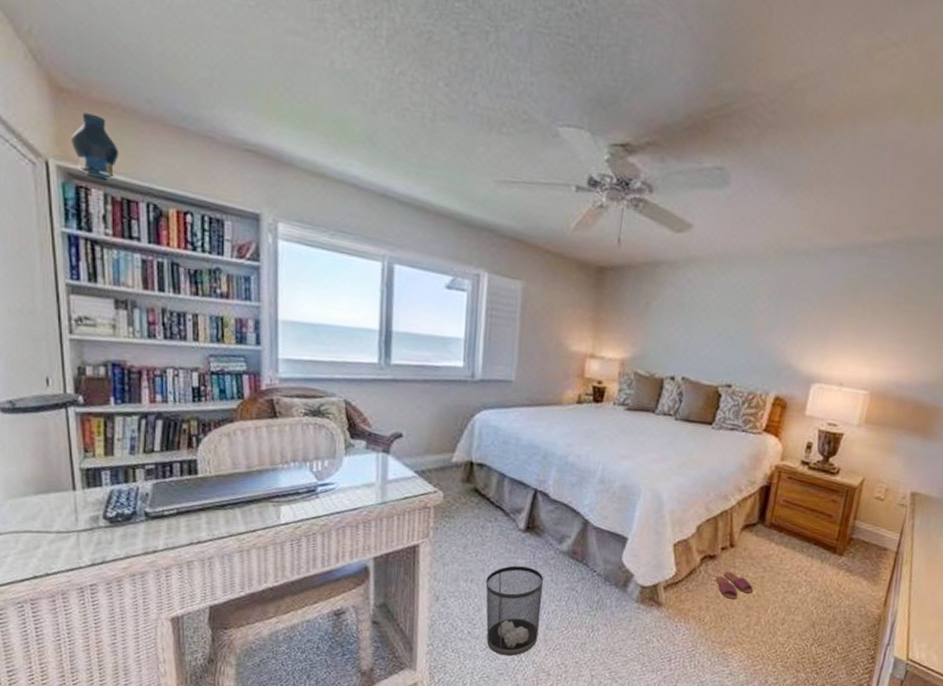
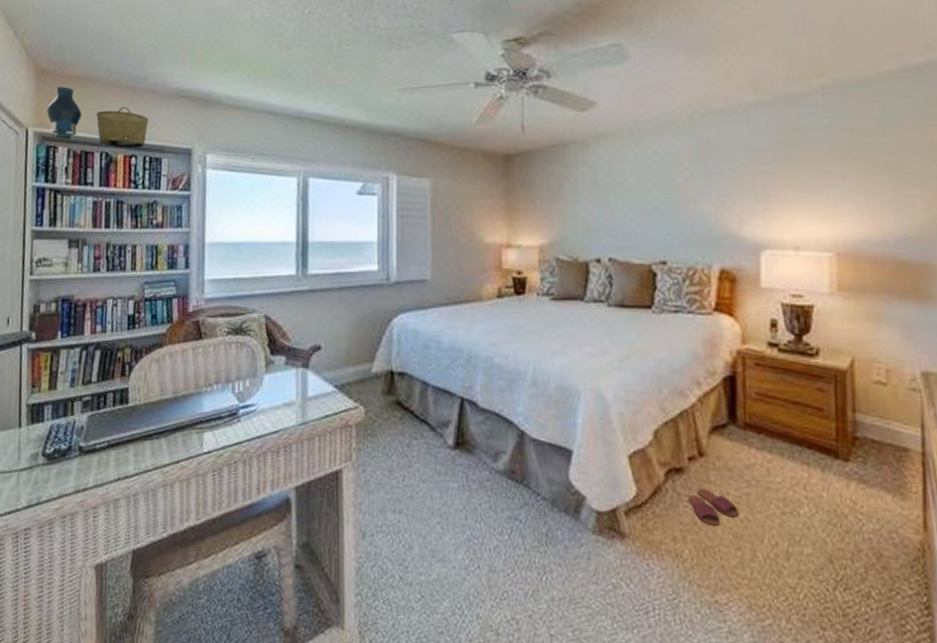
basket: none [138,151,206,204] -> present [96,106,149,148]
waste bin: present [485,565,544,656] -> none [415,491,481,609]

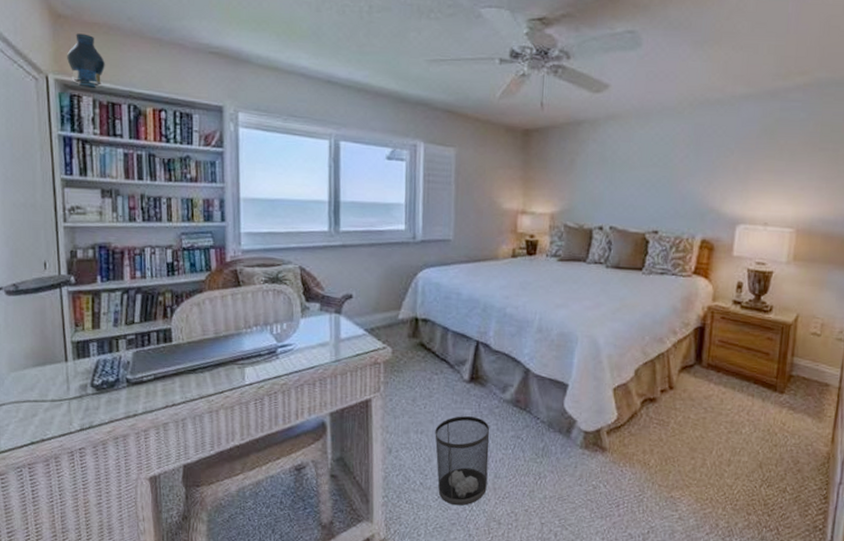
basket: present [96,106,149,148] -> none [121,59,177,102]
waste bin: none [415,491,481,609] -> present [435,416,490,506]
slippers: present [689,488,738,526] -> none [658,413,696,442]

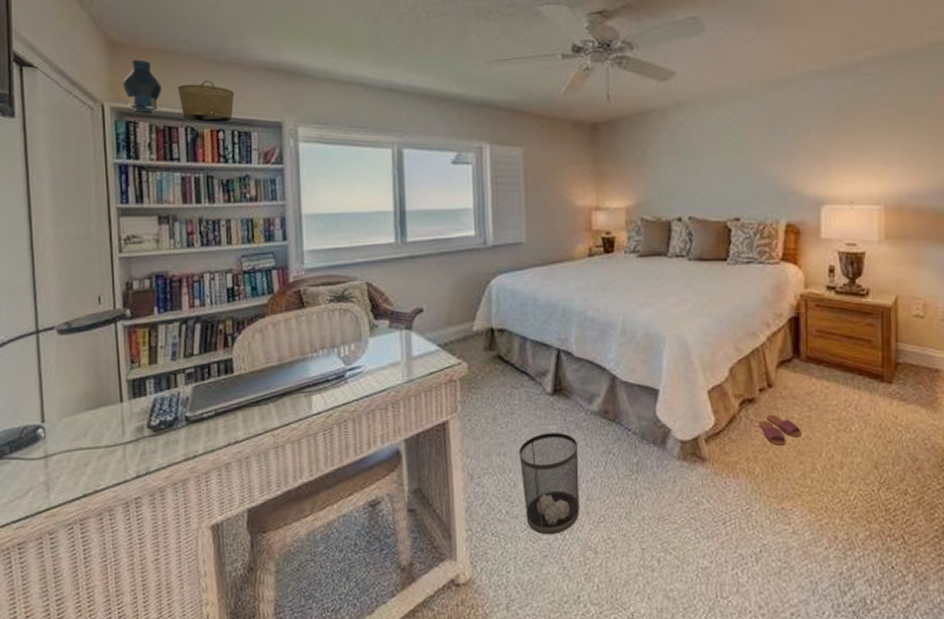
basket: none [121,59,177,102] -> present [178,80,235,122]
slippers: none [658,413,696,442] -> present [760,414,801,445]

